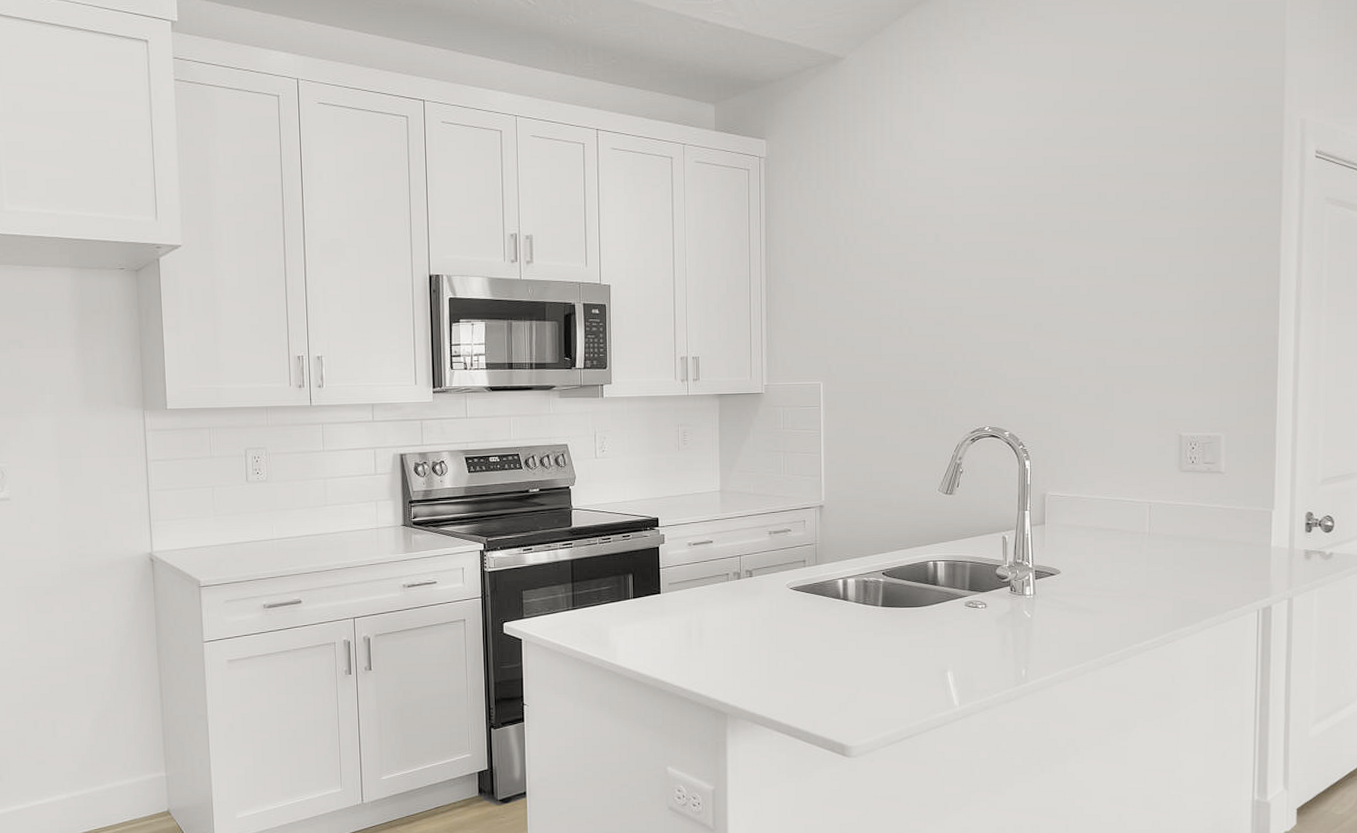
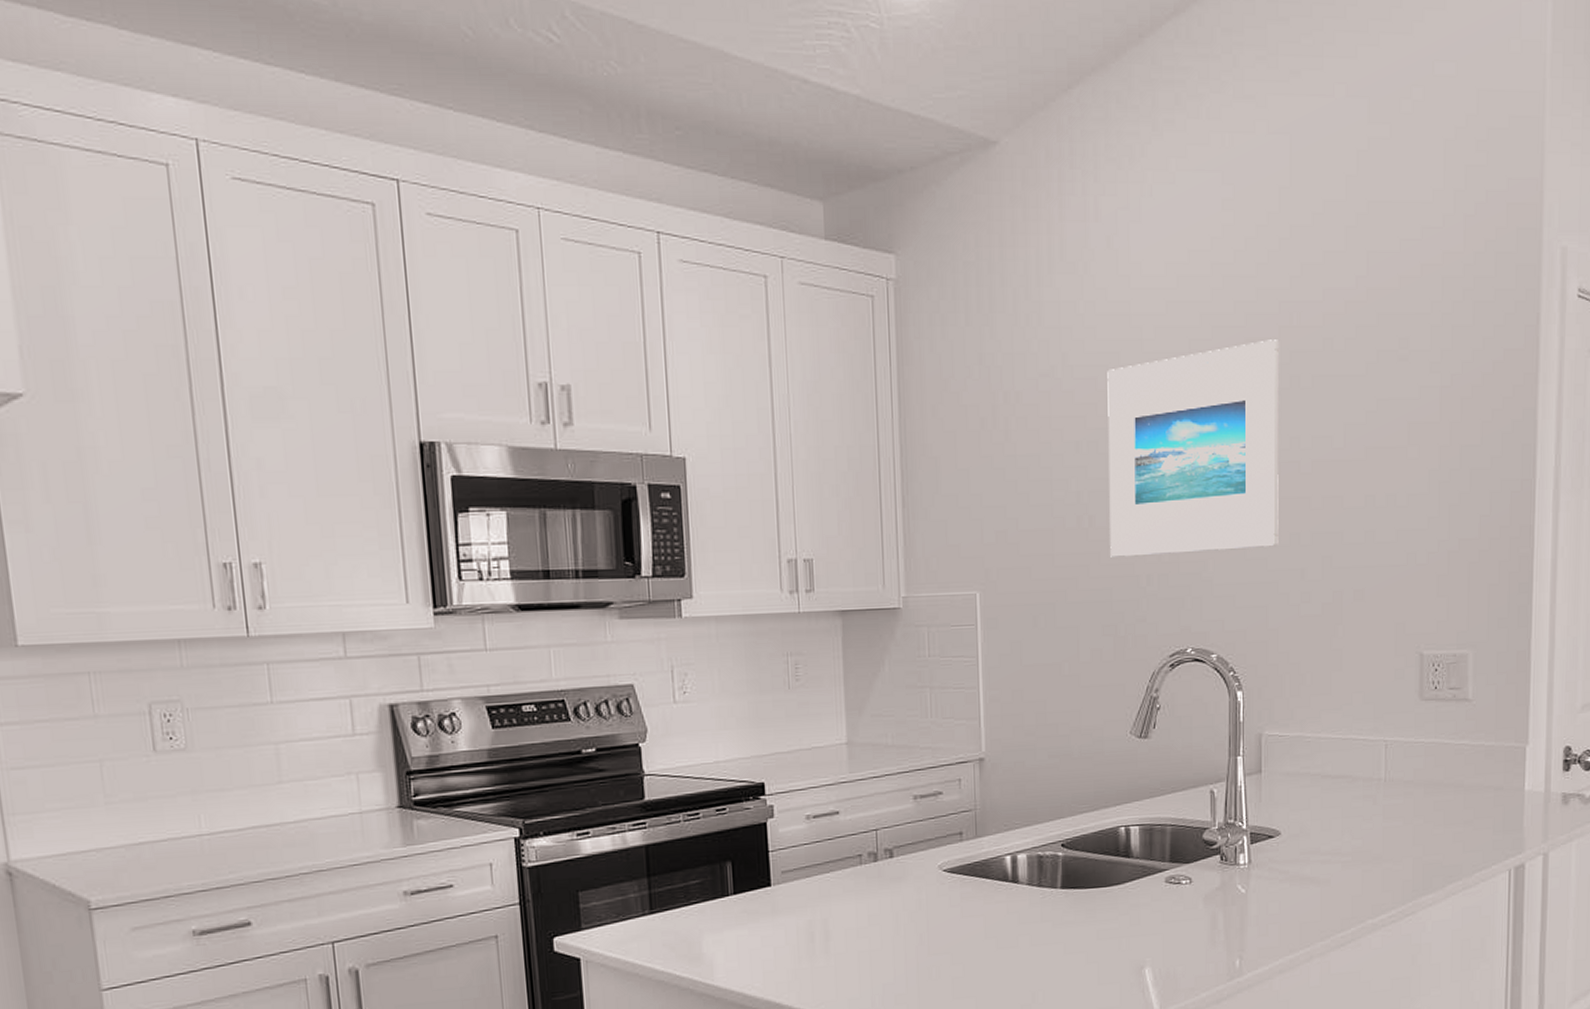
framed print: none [925,195,1062,358] -> present [1107,340,1279,557]

